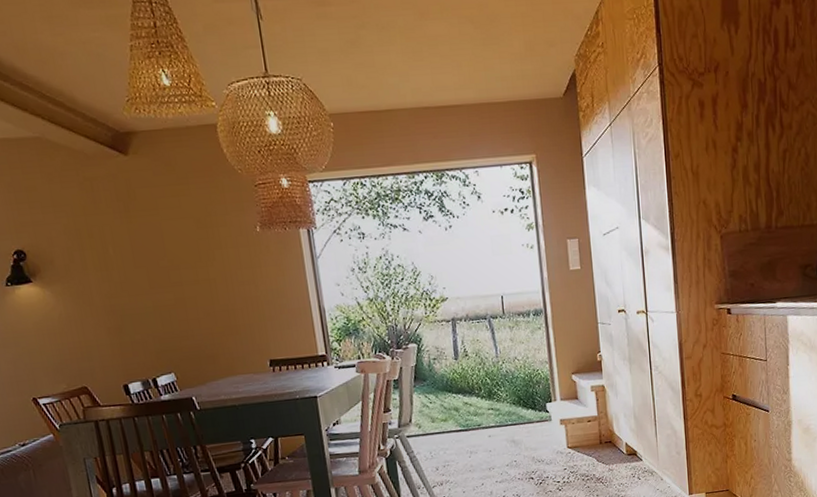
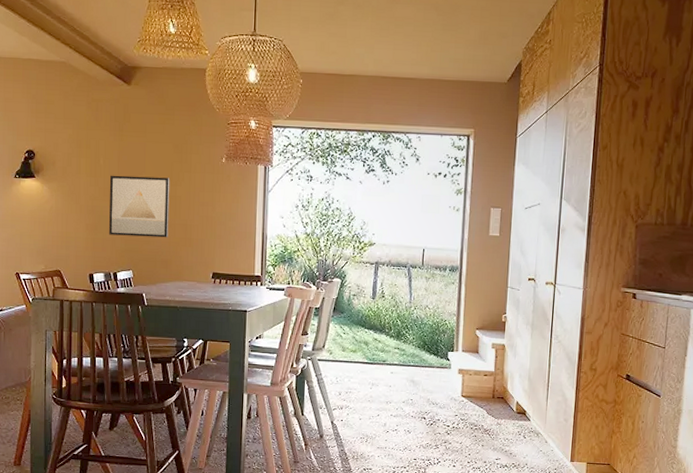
wall art: none [125,259,210,336] -> present [109,175,170,238]

